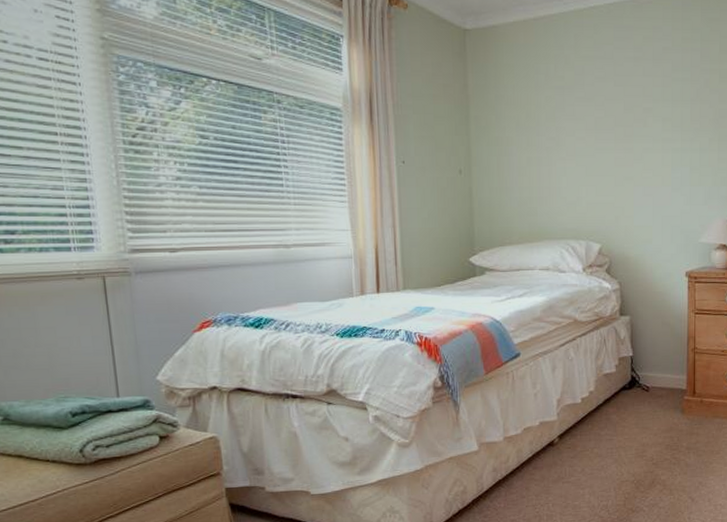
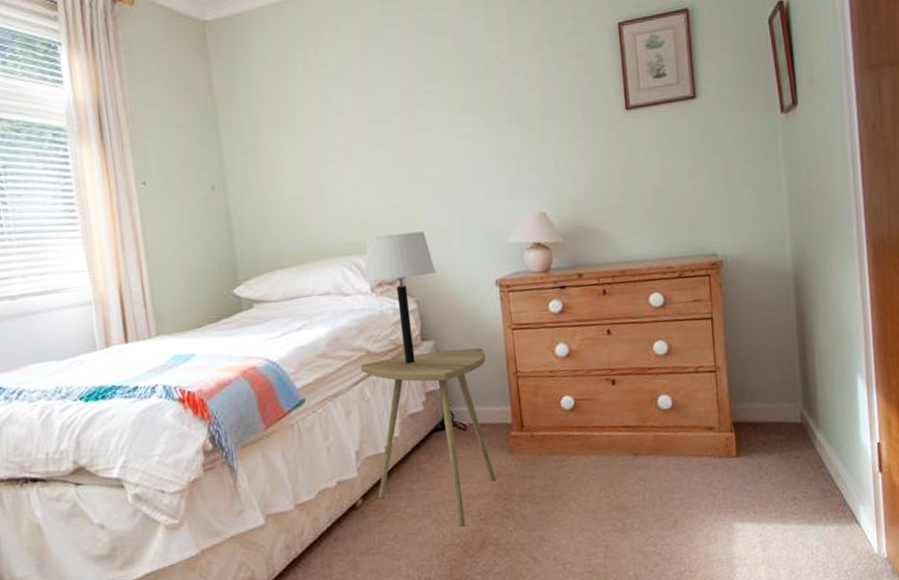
side table: none [568,325,671,468] -> present [360,347,497,527]
table lamp: none [578,225,637,333] -> present [364,231,436,364]

